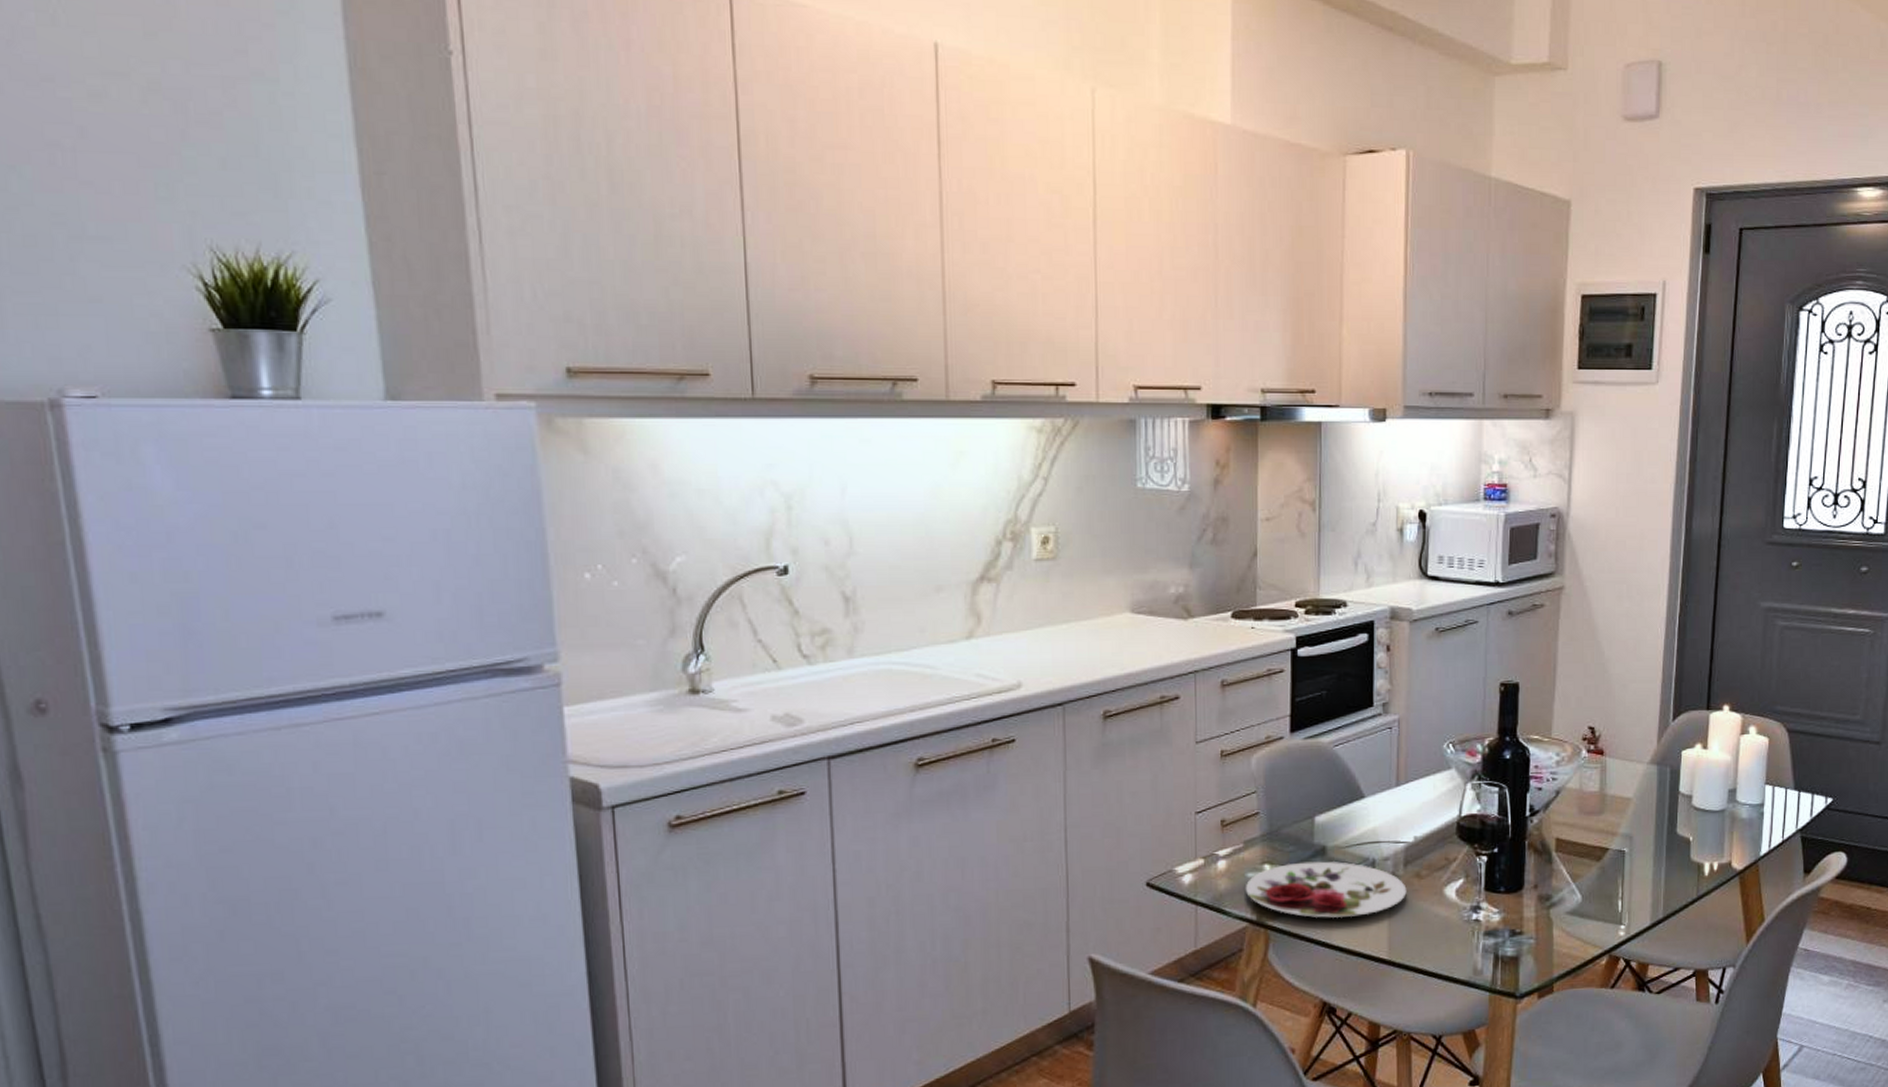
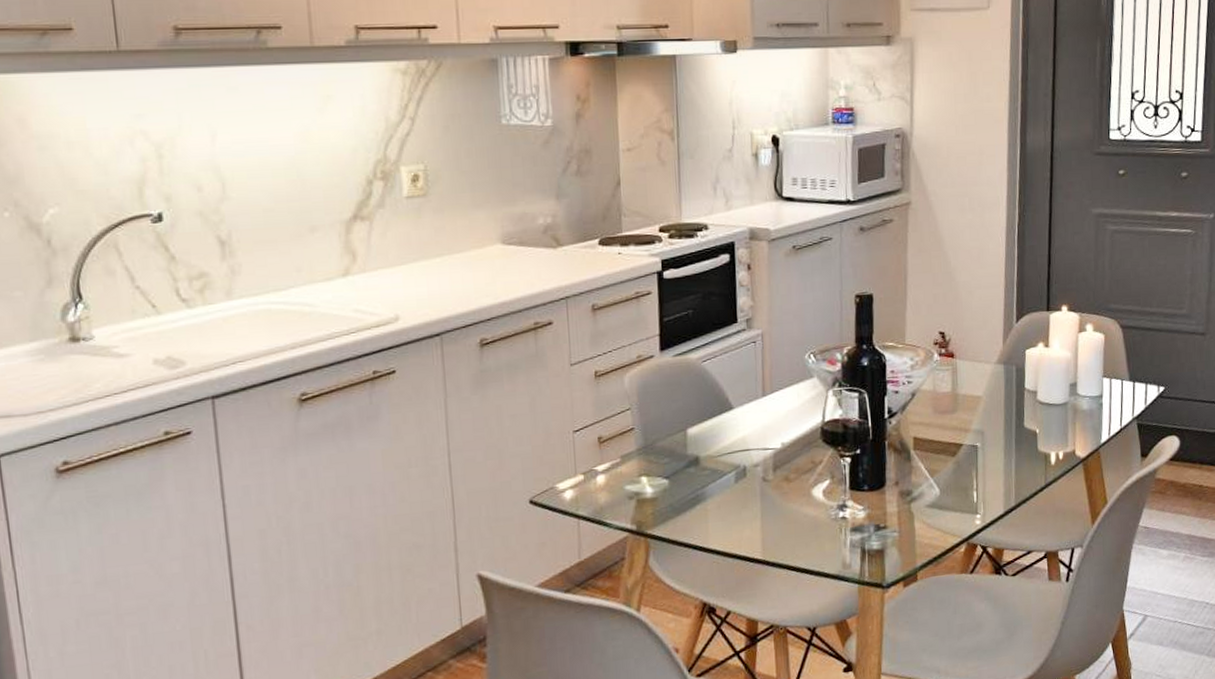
plate: present [1245,861,1407,919] -> none [624,470,777,524]

